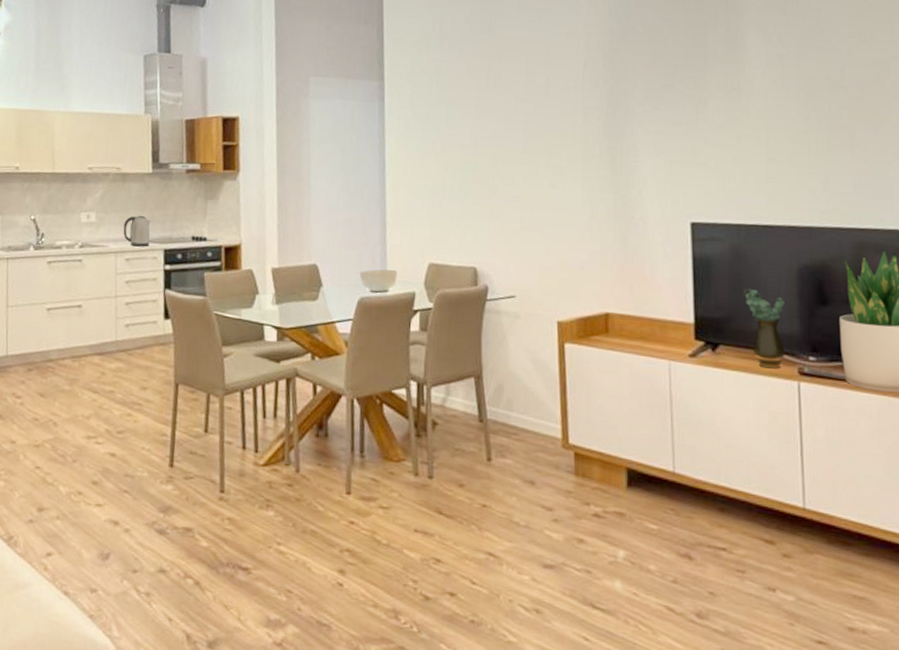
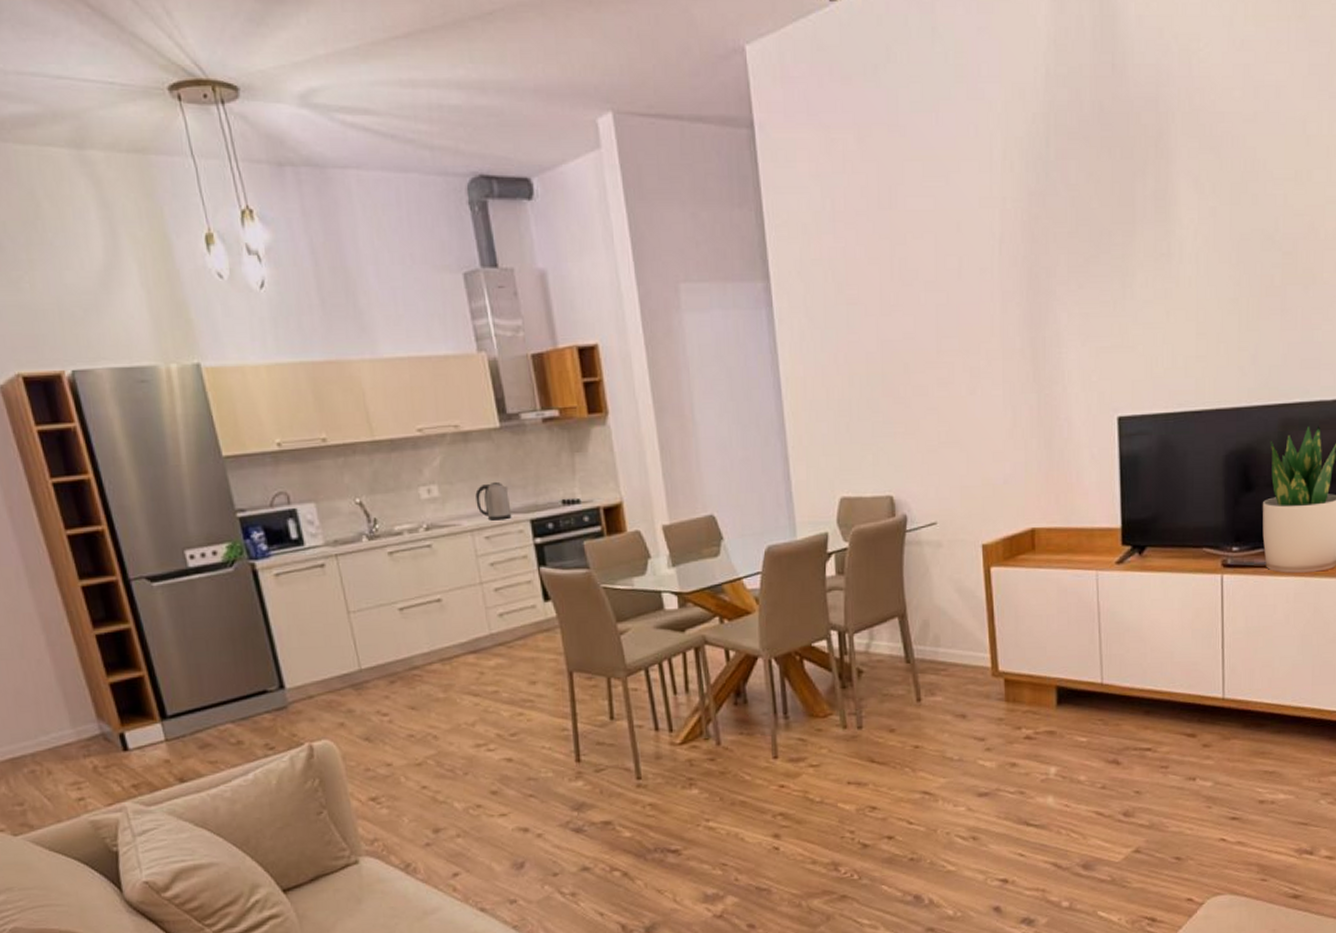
bowl: present [359,269,397,293] -> none [763,511,806,539]
vase: present [742,286,785,369] -> none [1169,481,1210,565]

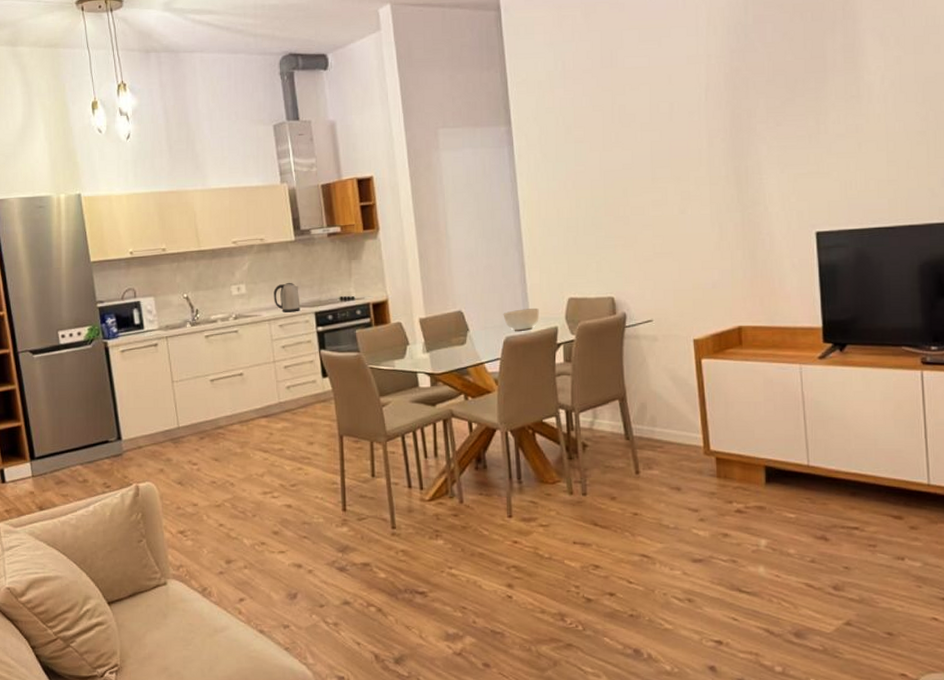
bowl: none [763,511,806,539] -> present [503,309,539,331]

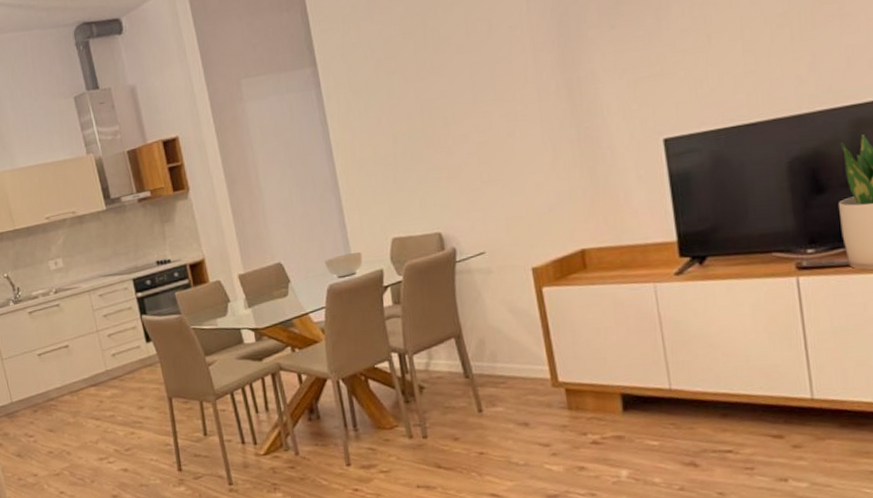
kettle: present [273,282,301,313] -> none [90,251,118,282]

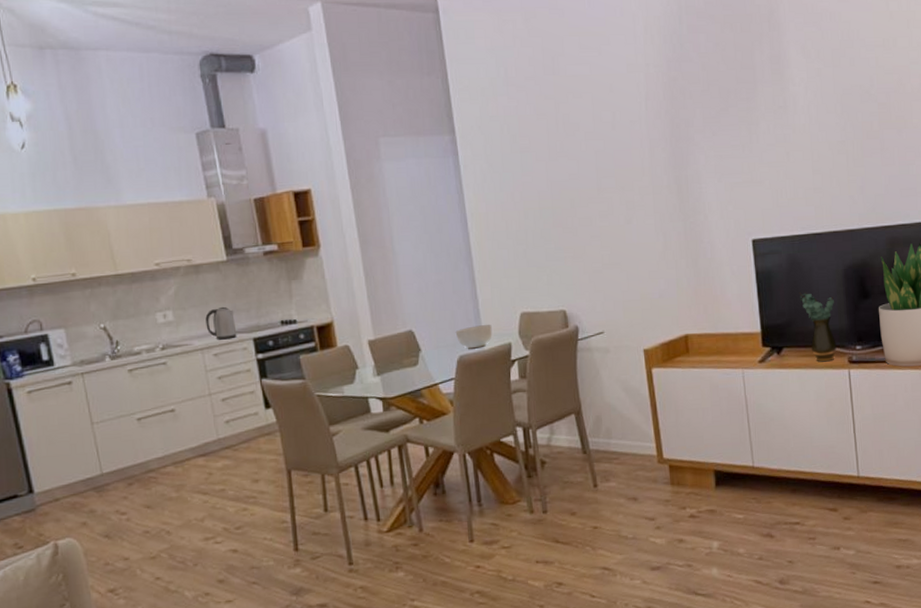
kettle: none [90,251,118,282] -> present [205,306,237,340]
vase: none [726,192,780,270] -> present [798,292,837,362]

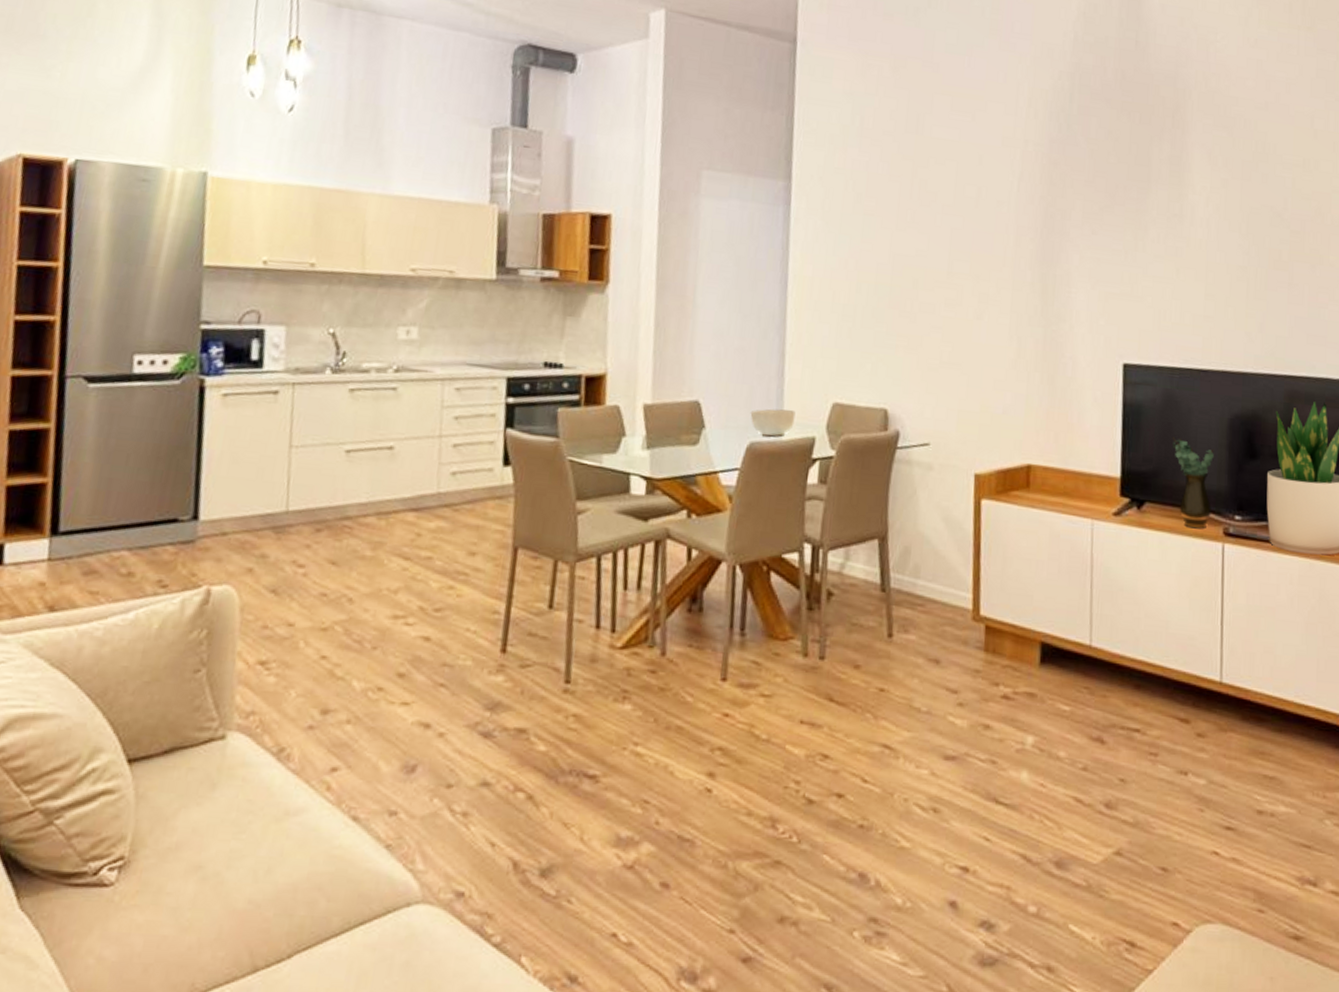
kettle: present [205,306,237,340] -> none [453,332,491,374]

